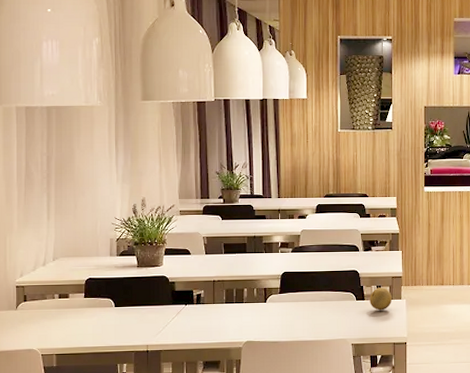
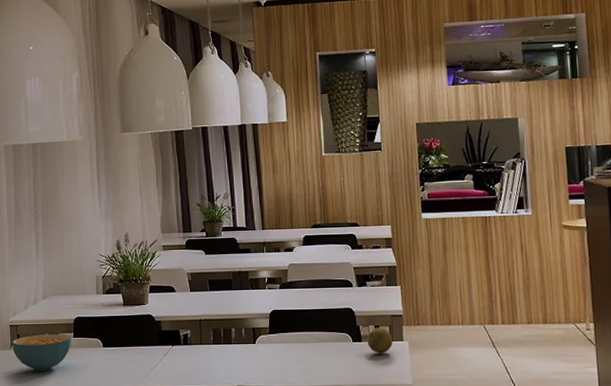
cereal bowl: none [17,294,82,331] -> present [11,334,72,371]

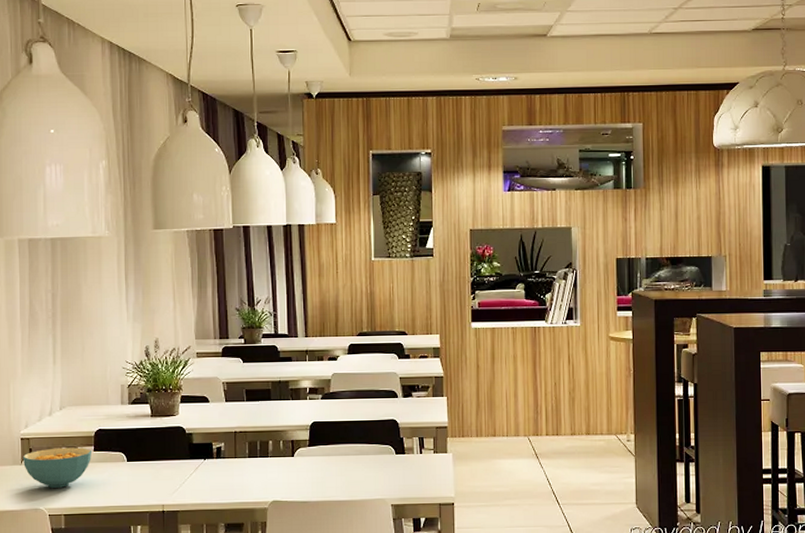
fruit: present [367,328,393,354] -> none [411,439,436,466]

